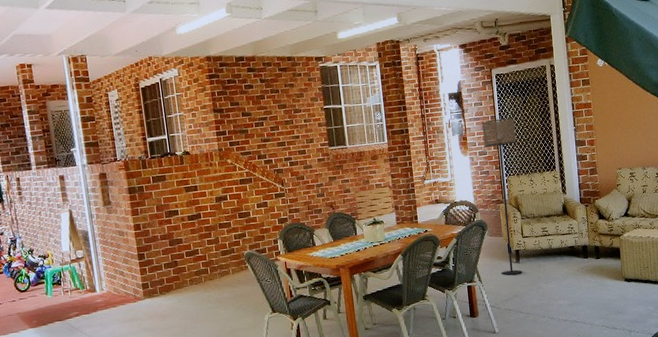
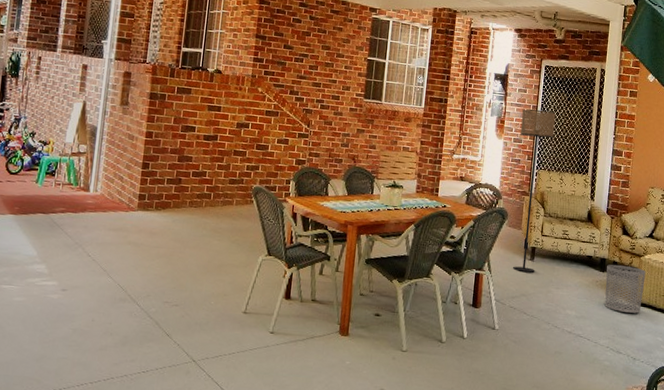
waste bin: none [589,247,628,292] -> present [605,264,646,313]

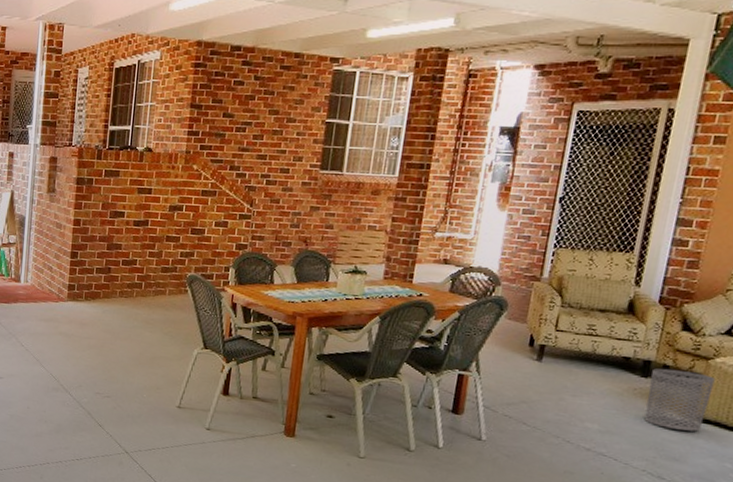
floor lamp: present [513,109,556,273] -> none [511,170,590,376]

